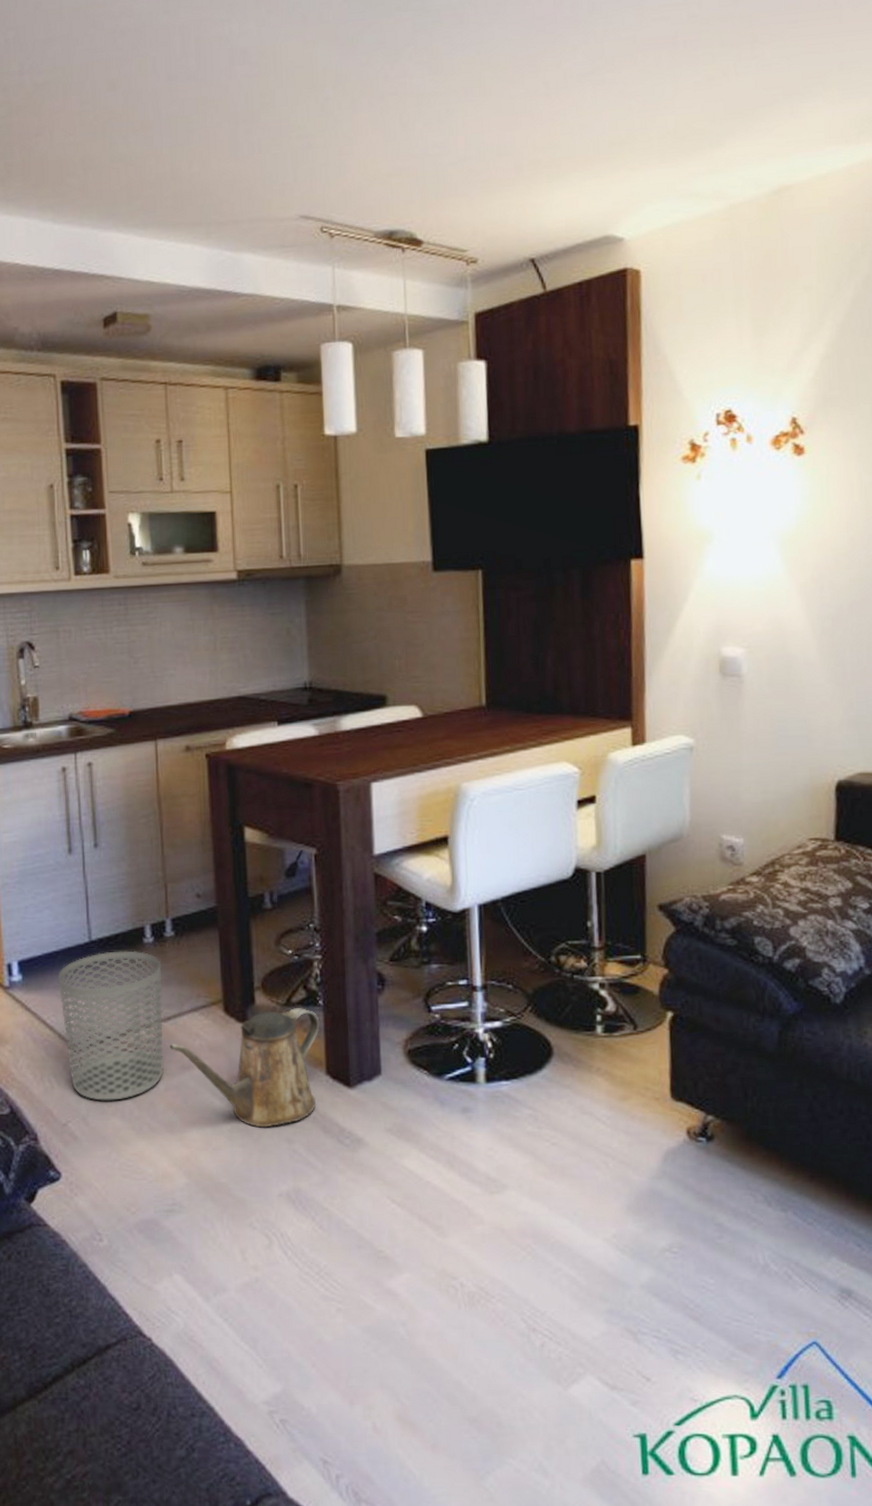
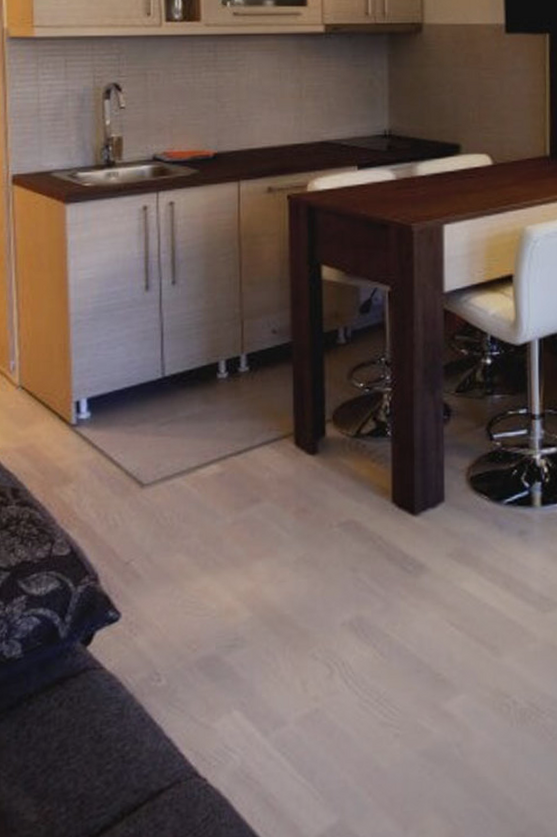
waste bin: present [58,950,164,1101] -> none [128,386,234,537]
watering can: present [169,1008,320,1128] -> none [239,439,388,558]

